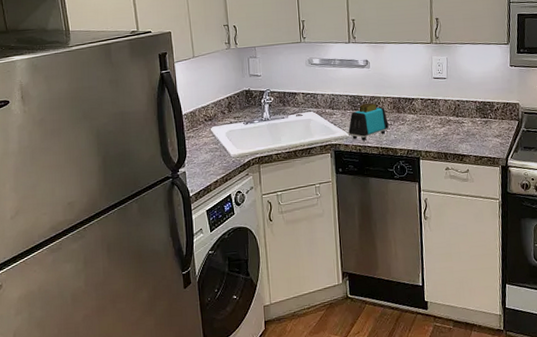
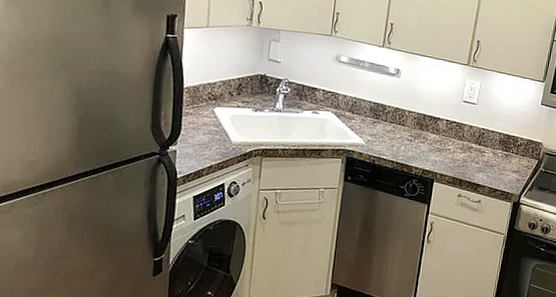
toaster: present [348,103,389,141] -> none [365,113,409,152]

